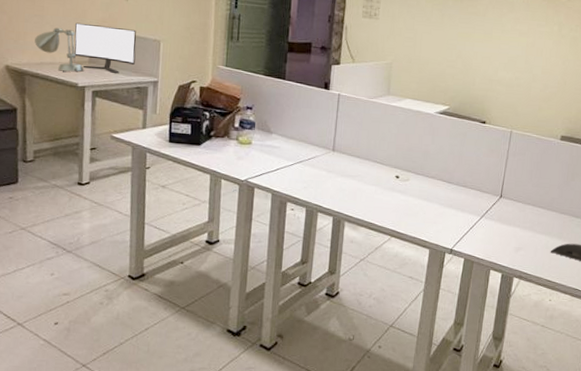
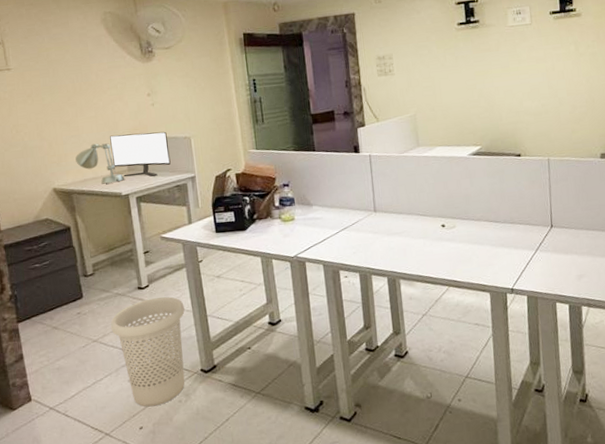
trash bin: none [42,196,123,304] -> present [111,297,185,407]

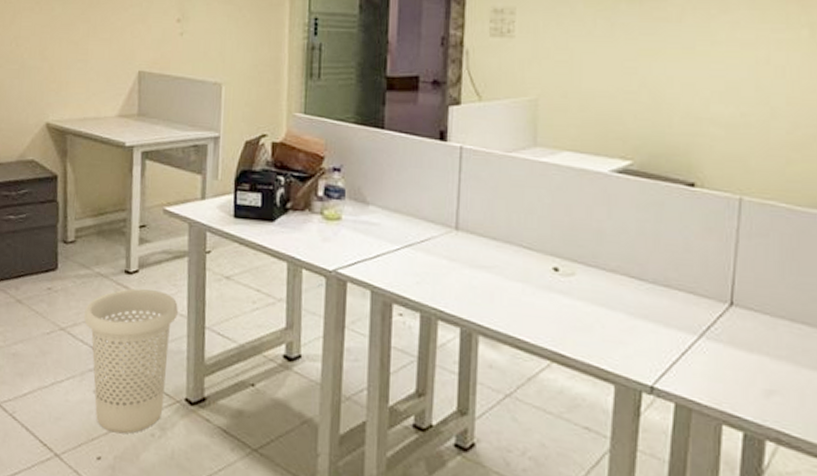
desk lamp: present [75,143,126,184] -> none [77,74,133,129]
monitor: present [110,131,171,177] -> none [121,66,193,128]

